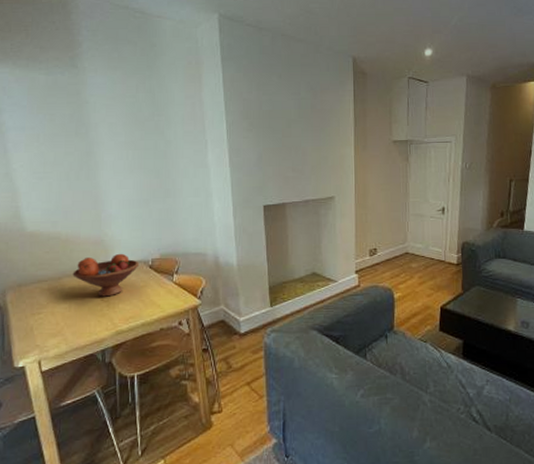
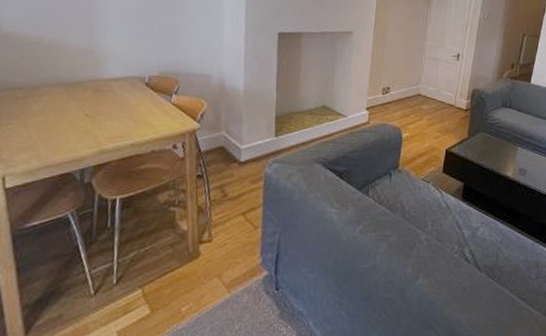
fruit bowl: present [72,253,140,297] -> none [53,66,135,112]

